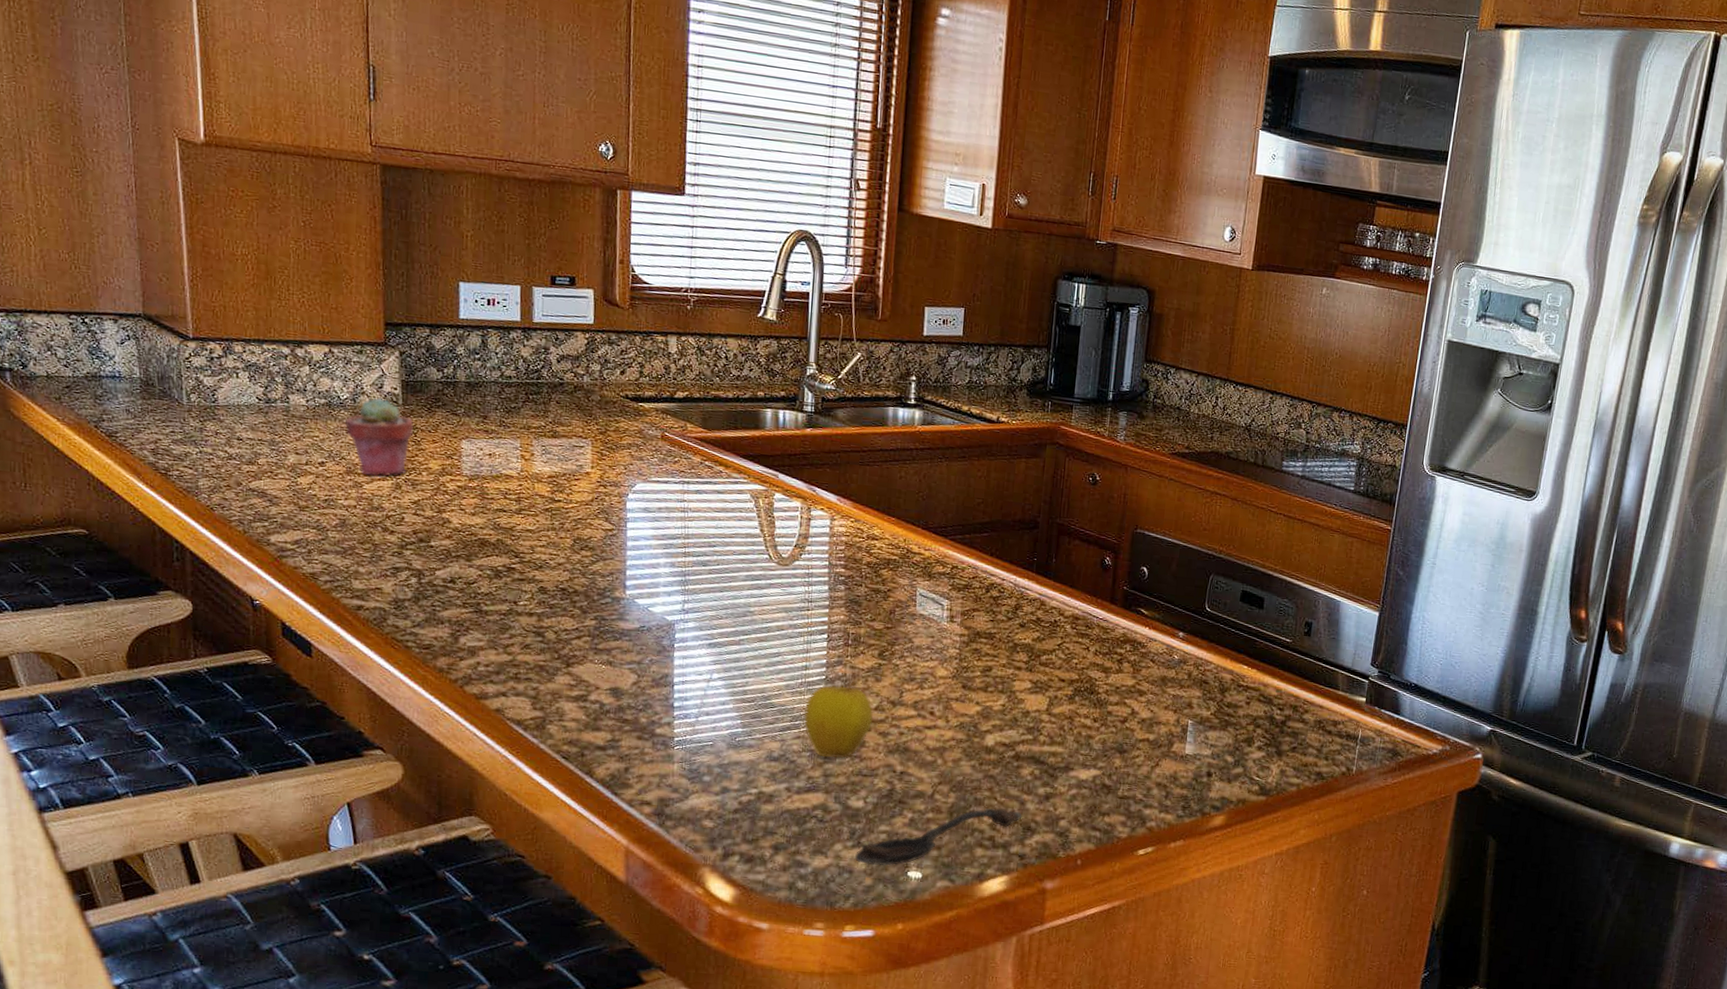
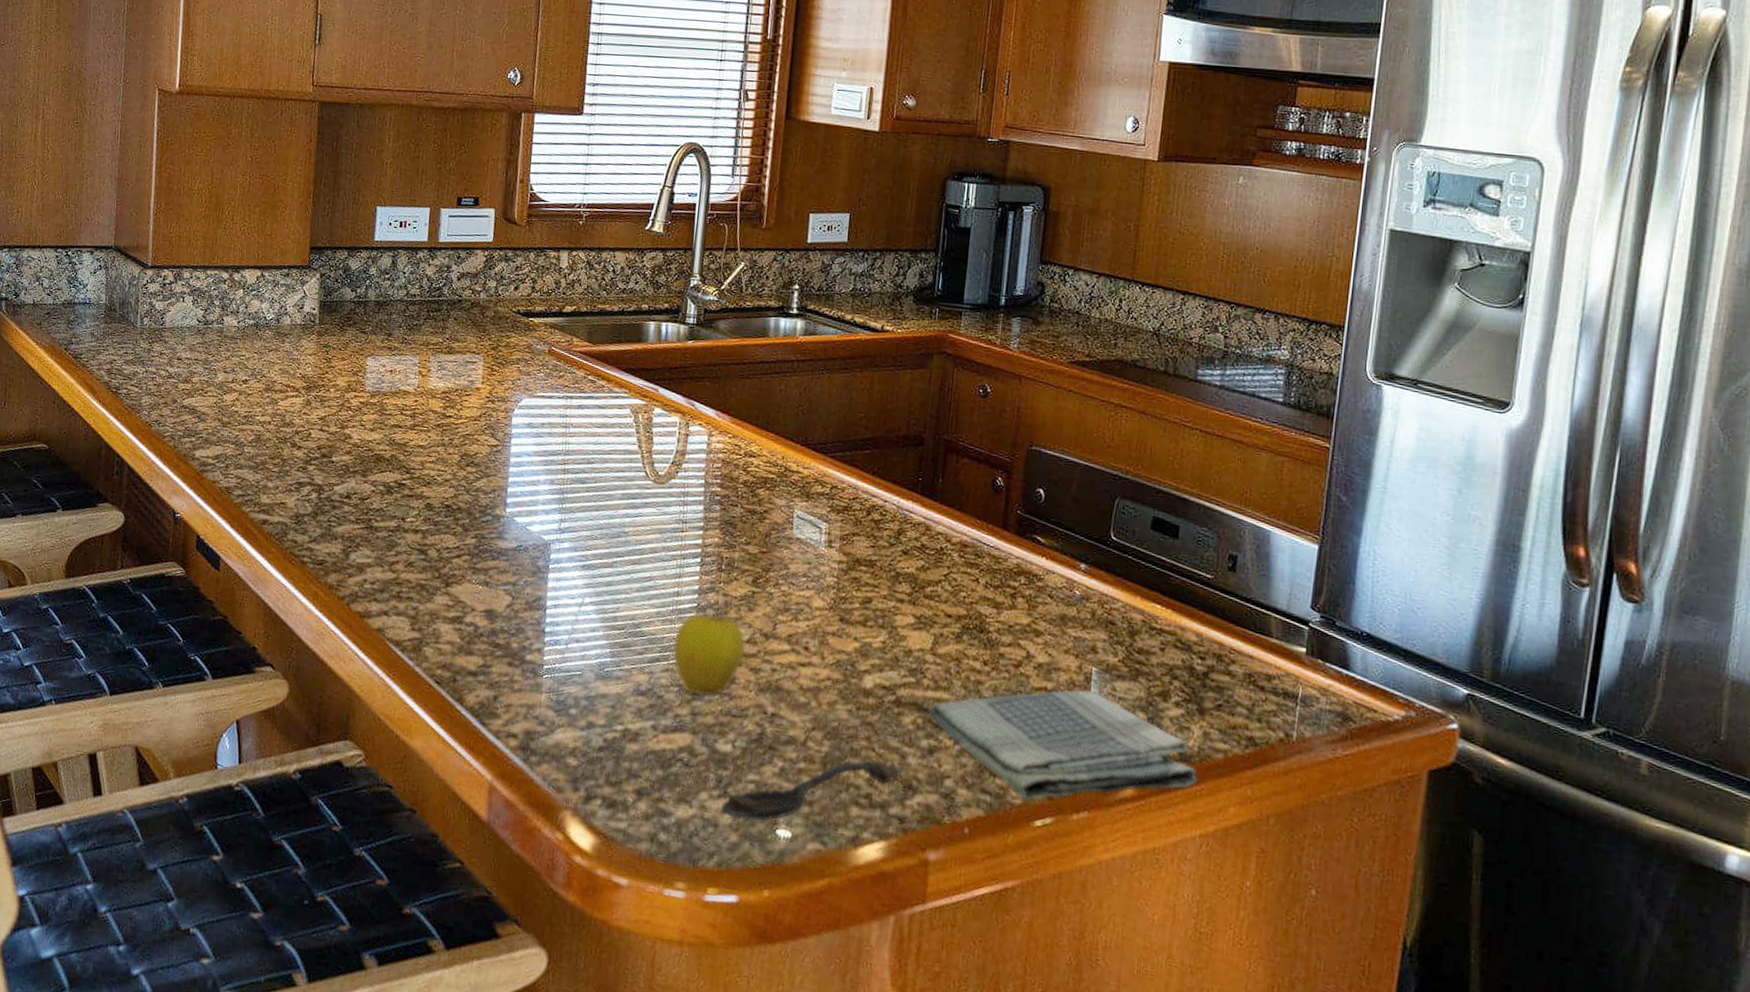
potted succulent: present [345,397,414,477] -> none [268,317,327,394]
dish towel: none [1044,739,1275,834] -> present [928,689,1198,800]

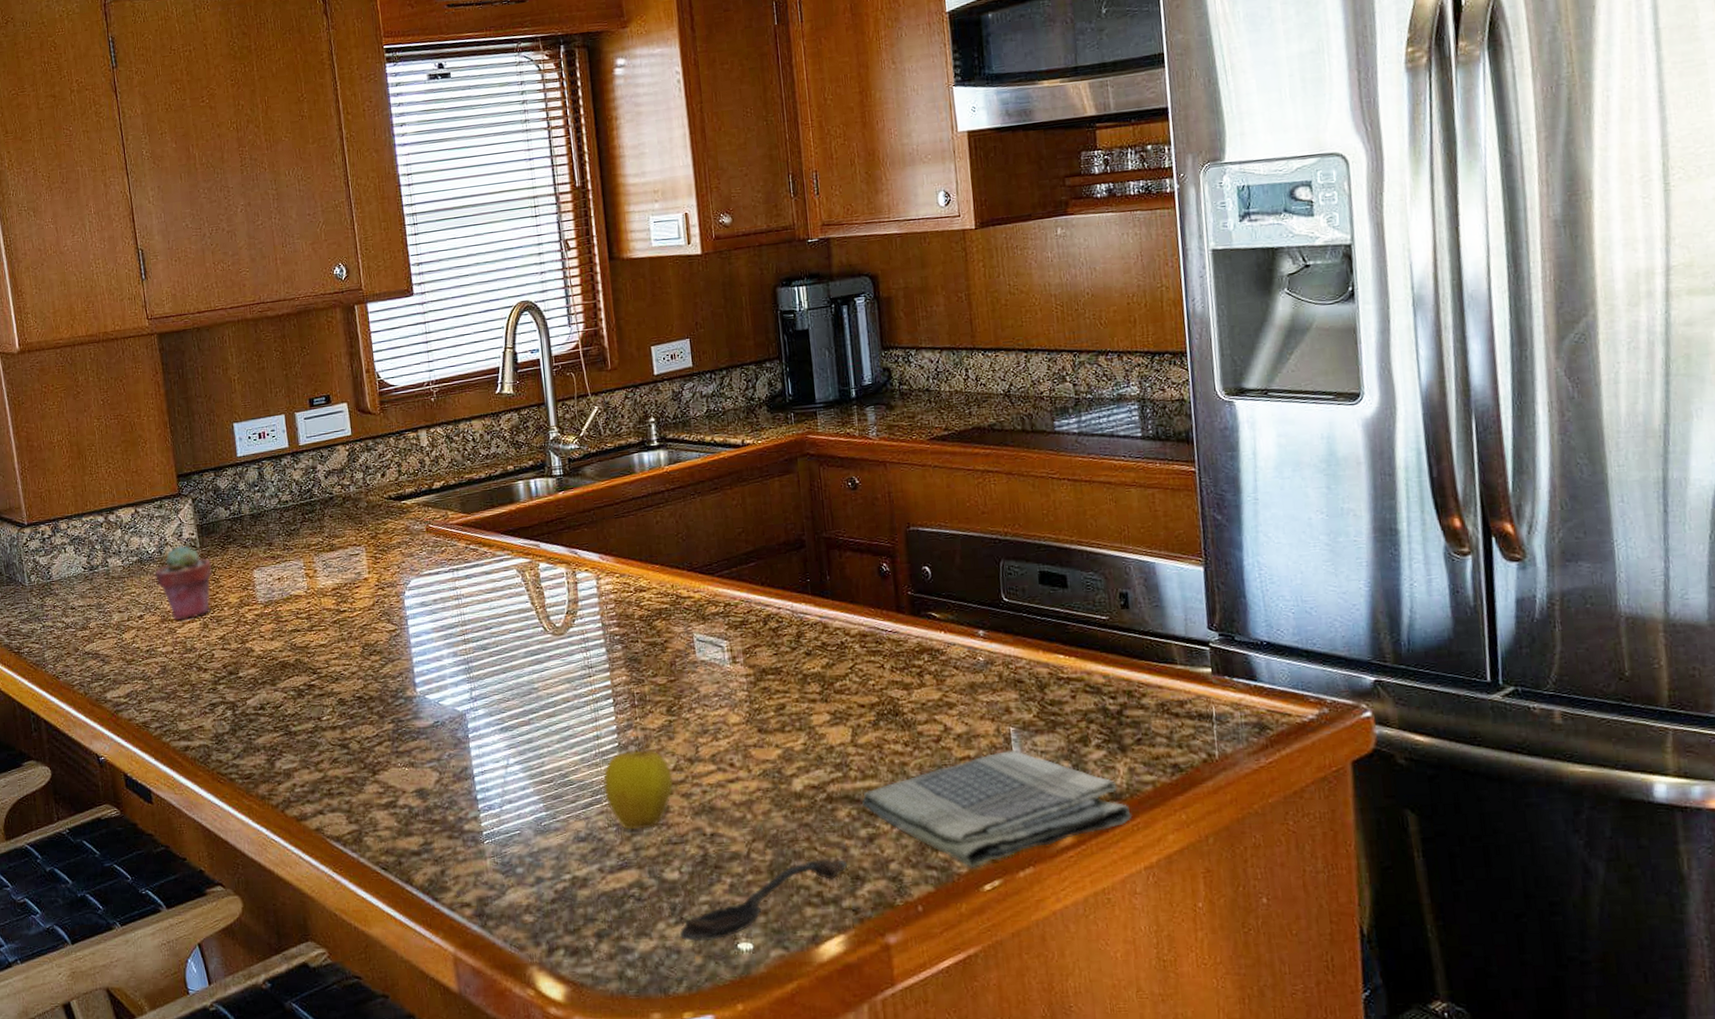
potted succulent: none [268,317,327,394] -> present [155,545,213,620]

